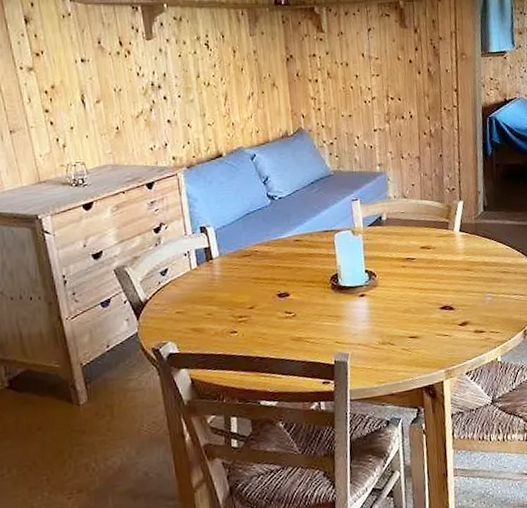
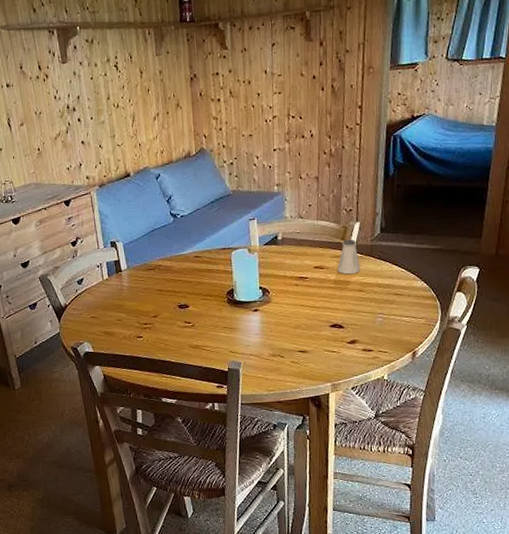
saltshaker: none [444,218,466,254] -> present [337,239,360,275]

